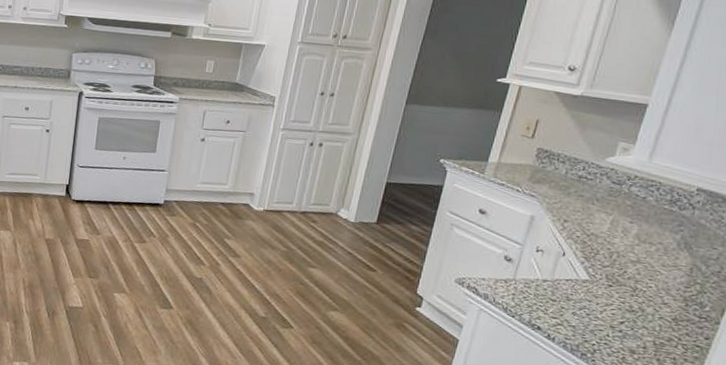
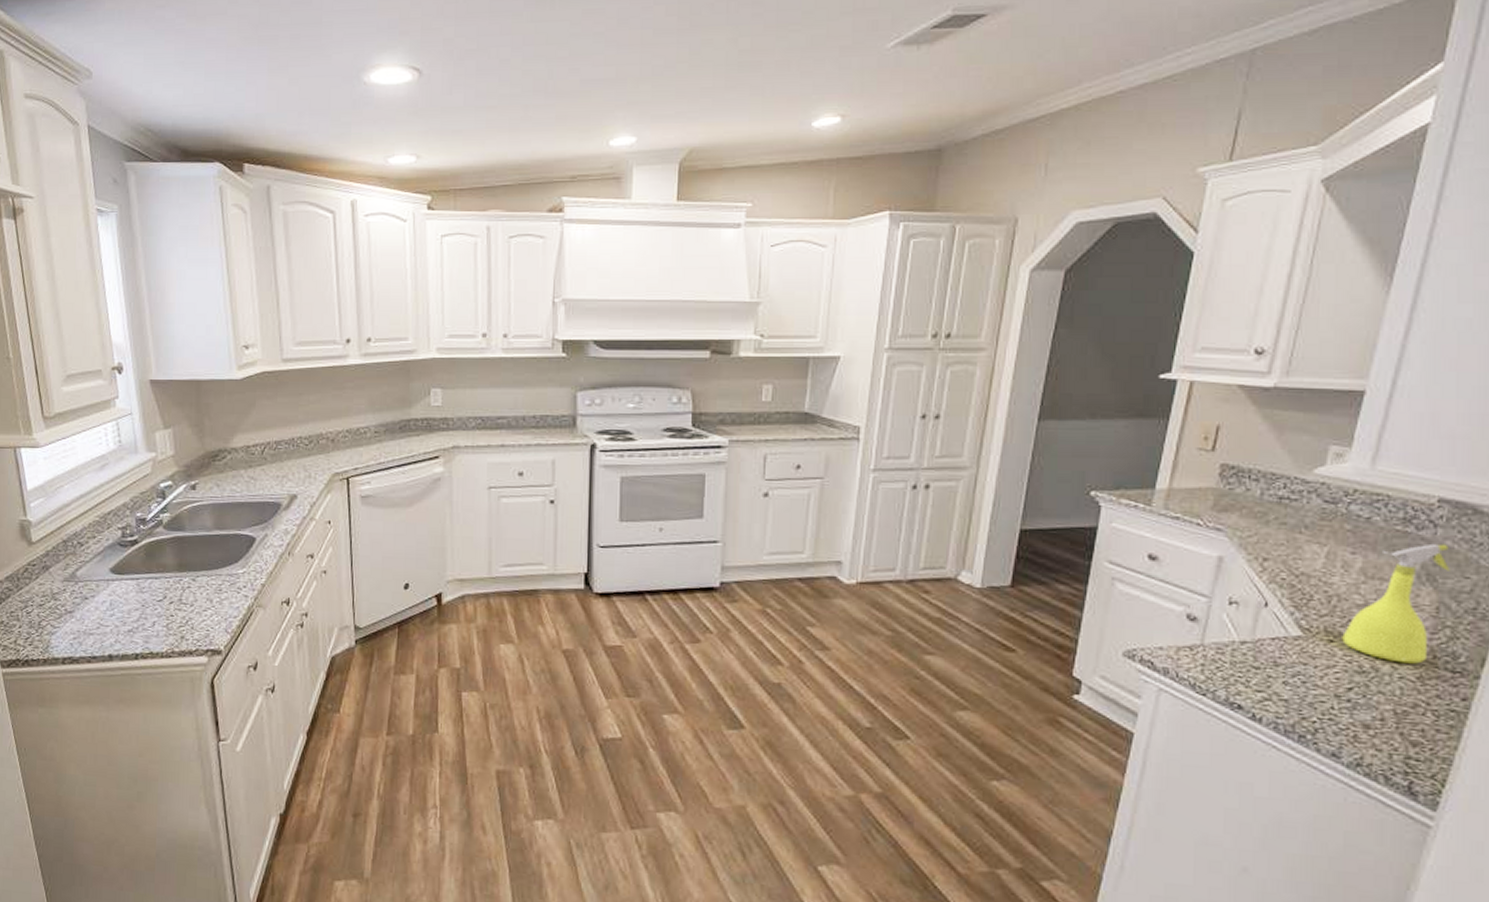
spray bottle: none [618,221,703,309] -> present [1342,543,1451,664]

